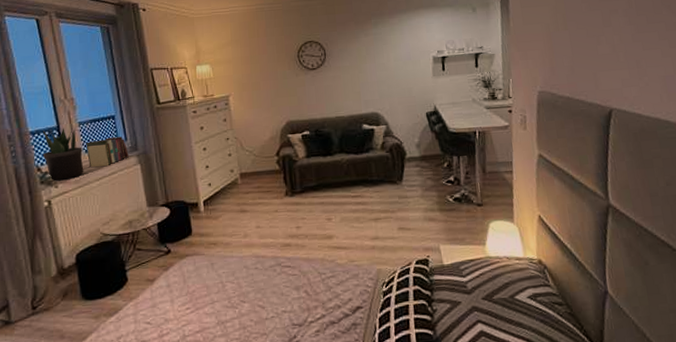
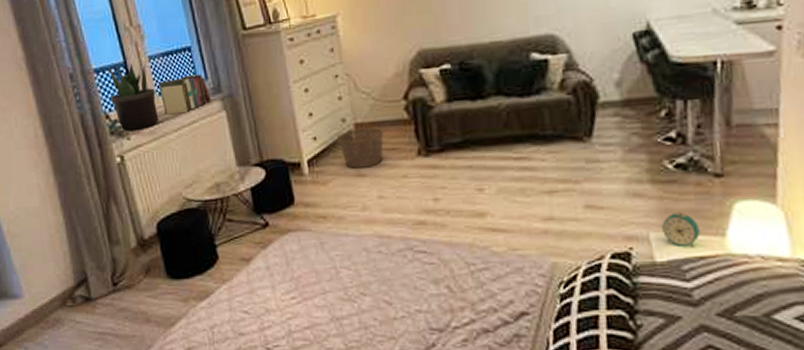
basket: none [226,176,262,207] -> present [336,127,384,170]
alarm clock: none [447,230,470,254] -> present [662,212,700,248]

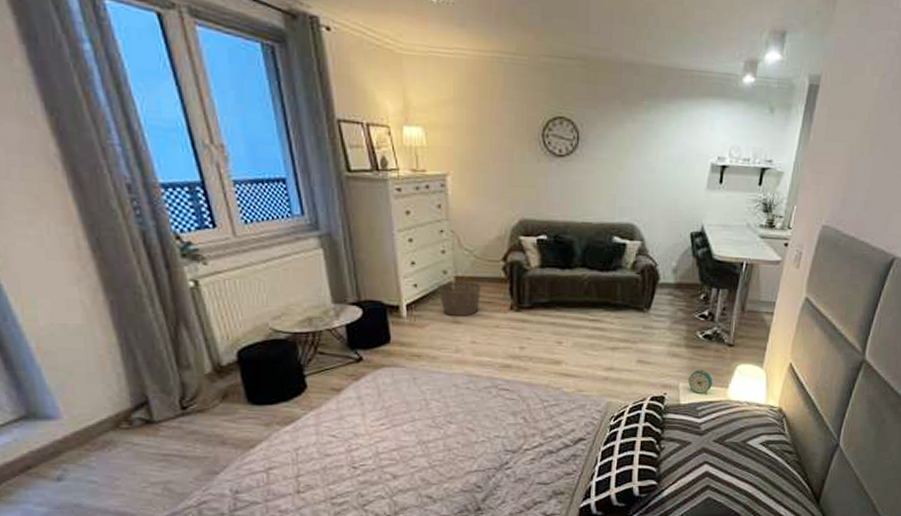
planter: present [107,63,159,131] -> none [179,183,244,256]
books: present [159,74,211,115] -> none [245,207,307,246]

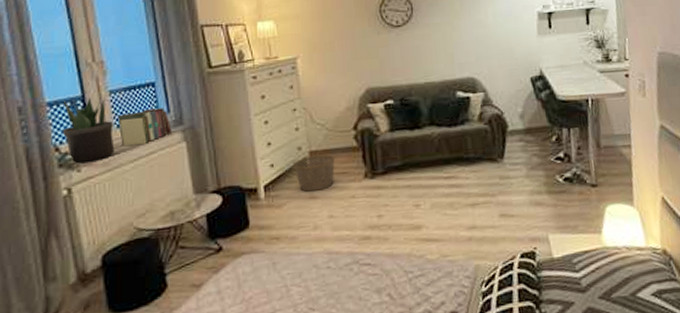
planter: none [179,183,244,256] -> present [62,97,115,163]
books: none [245,207,307,246] -> present [118,108,172,147]
alarm clock: present [688,369,713,395] -> none [557,216,584,244]

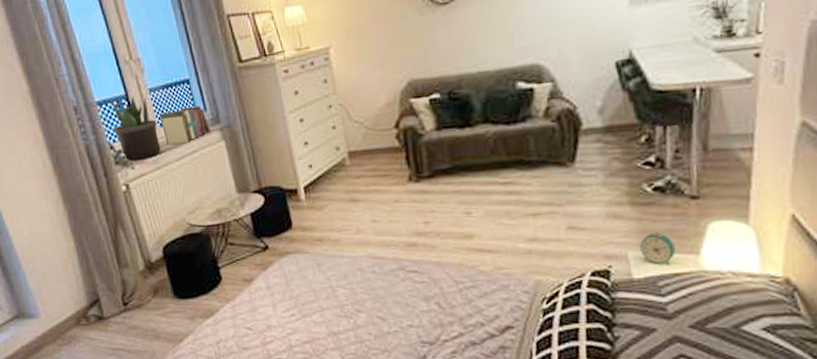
basket: present [292,154,336,193] -> none [331,155,377,195]
alarm clock: none [557,216,584,244] -> present [640,232,675,265]

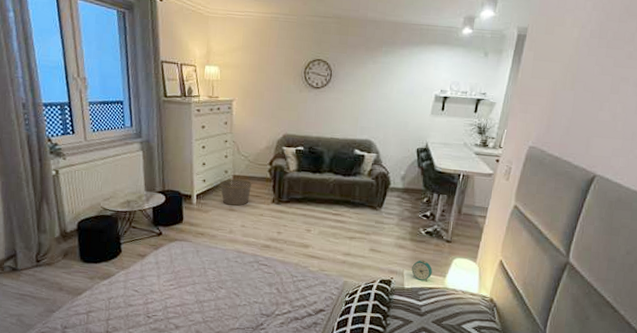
planter: present [110,96,161,161] -> none [53,103,91,154]
books: present [160,106,210,145] -> none [94,121,133,148]
basket: none [331,155,377,195] -> present [219,178,253,206]

